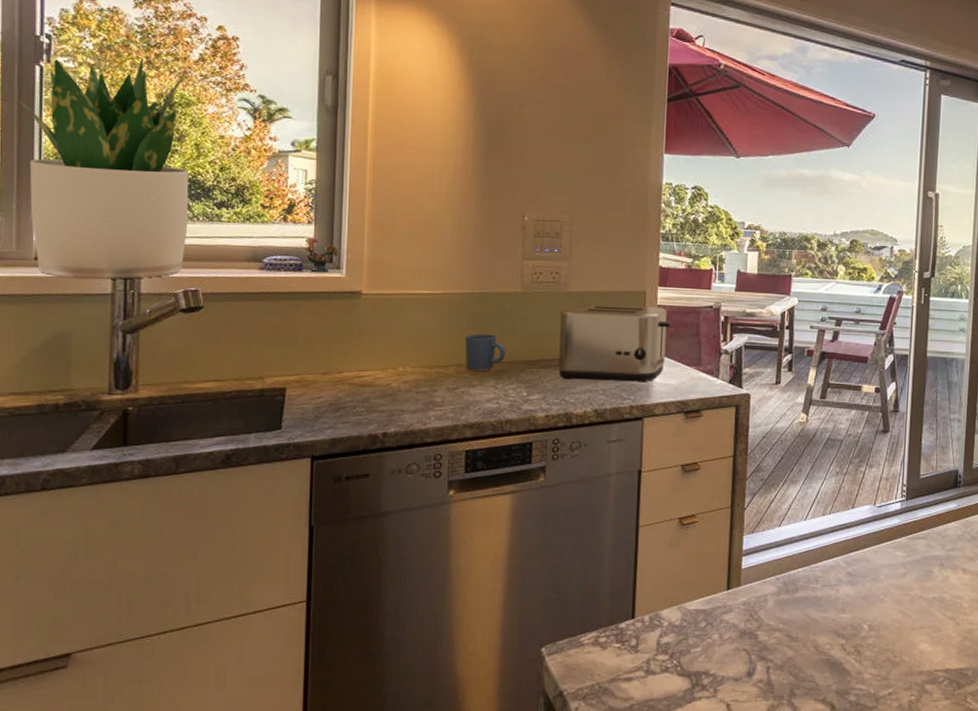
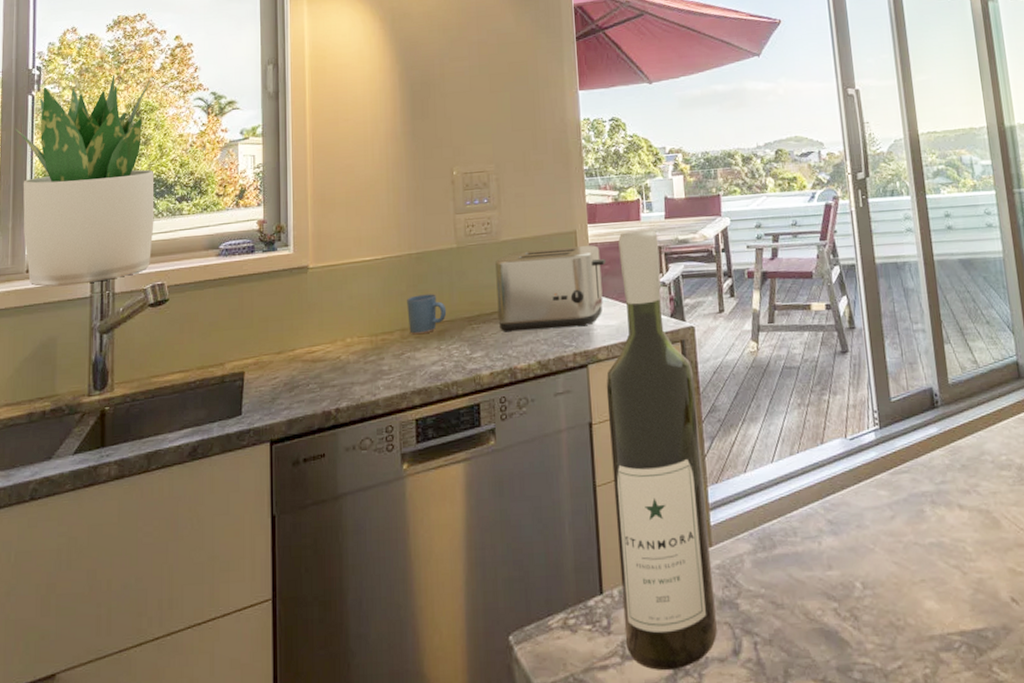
bottle: none [651,298,744,685] -> present [606,229,717,671]

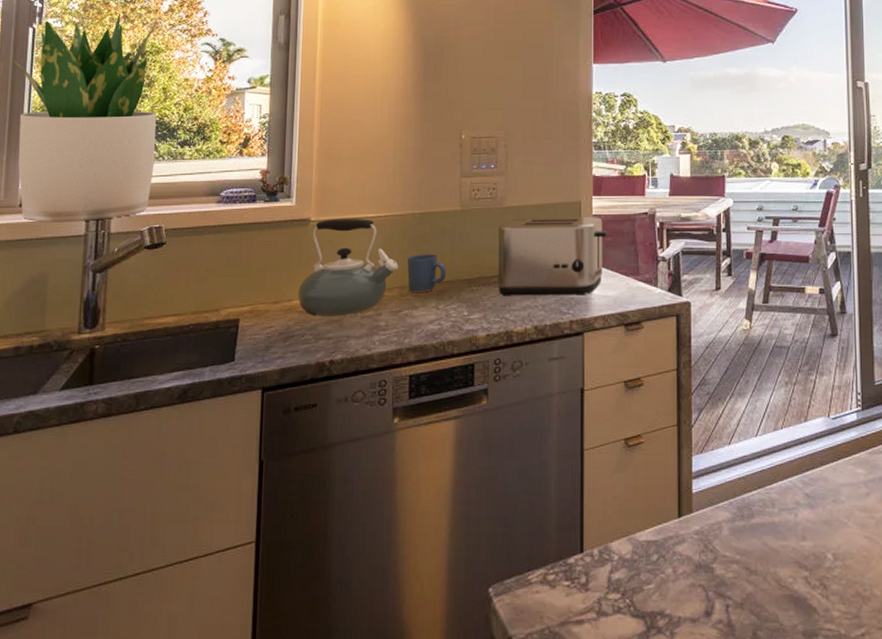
kettle: none [300,262,398,365] -> present [297,219,399,317]
bottle: present [606,229,717,671] -> none [600,205,691,628]

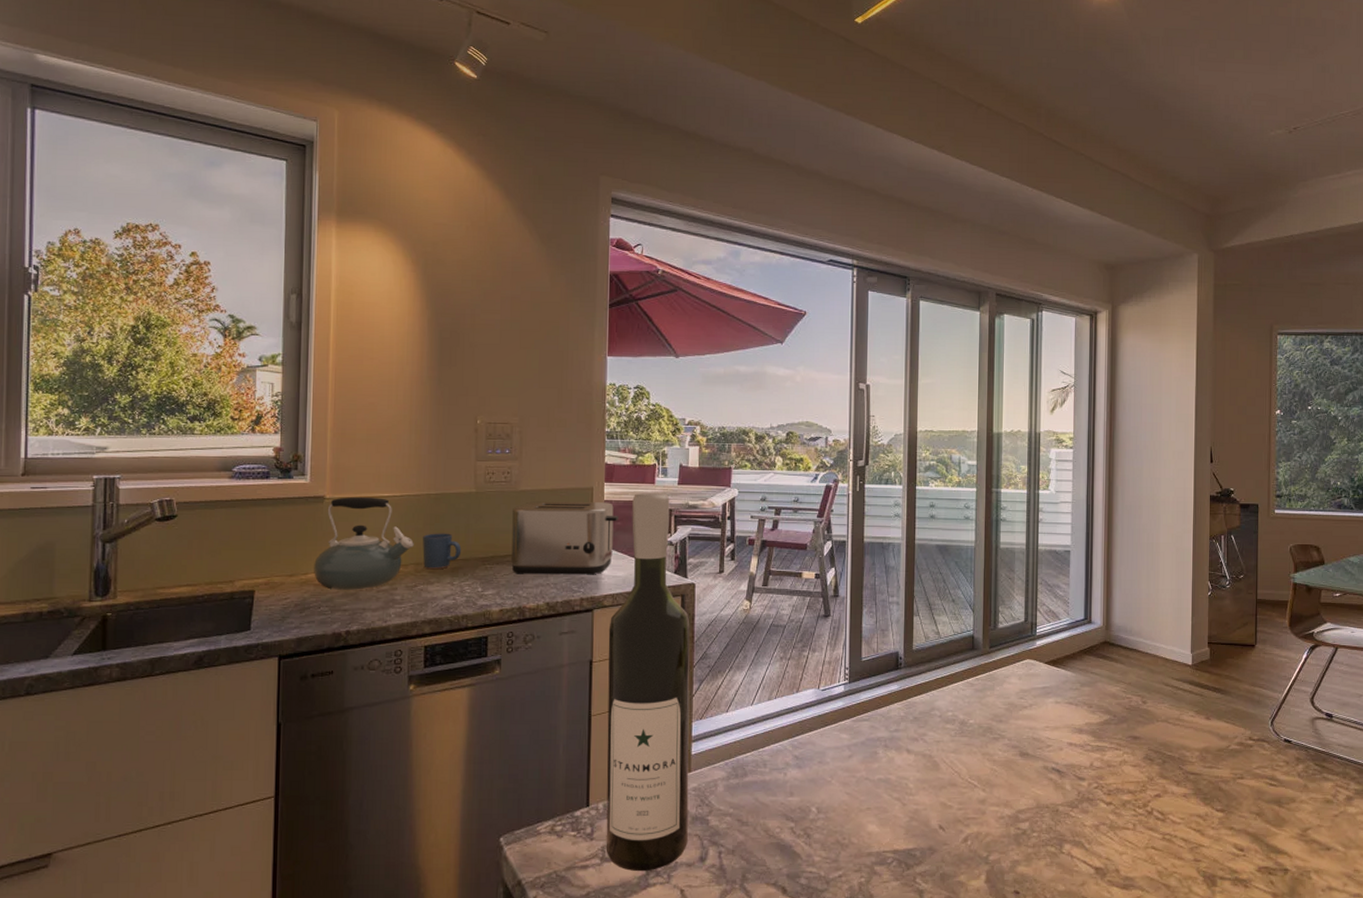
planter: present [14,13,160,223] -> none [9,284,165,493]
bottle: none [600,205,691,628] -> present [606,492,690,872]

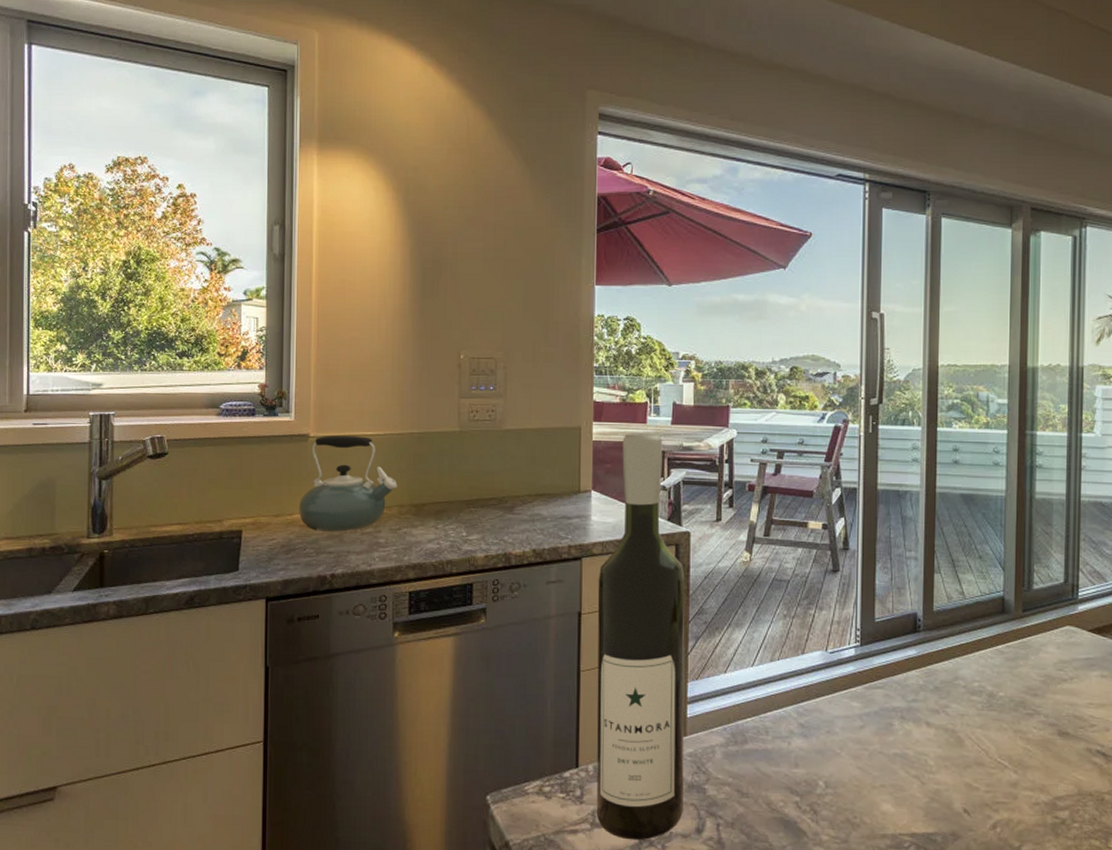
mug: present [423,533,462,570] -> none [406,474,446,512]
toaster: present [511,501,618,575] -> none [496,441,608,521]

